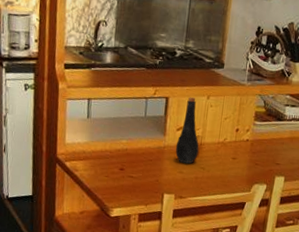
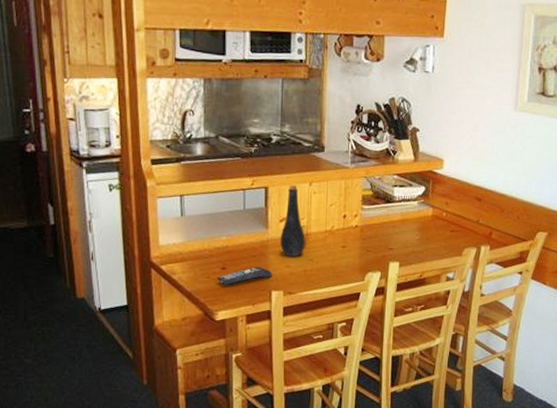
remote control: none [115,170,166,185] -> present [216,266,273,285]

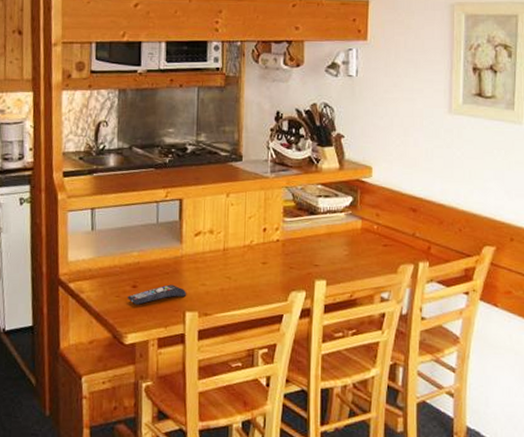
bottle: present [280,185,305,256] -> none [195,196,222,273]

